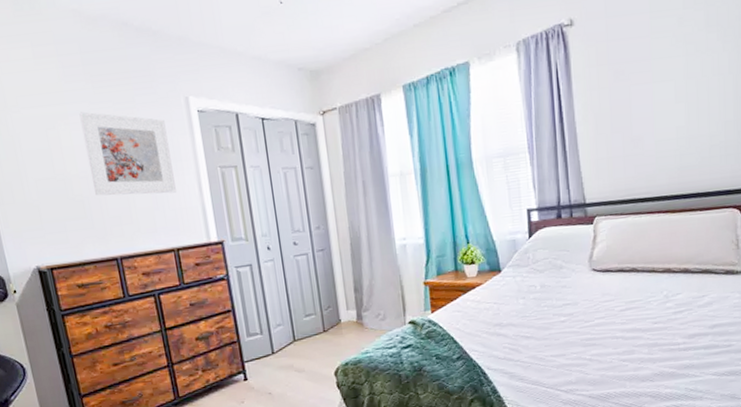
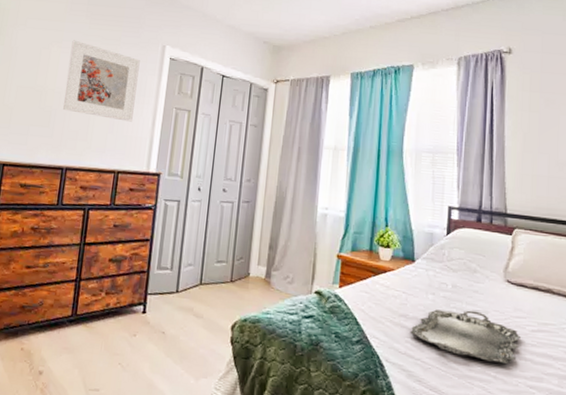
serving tray: none [506,304,610,349] -> present [410,309,520,365]

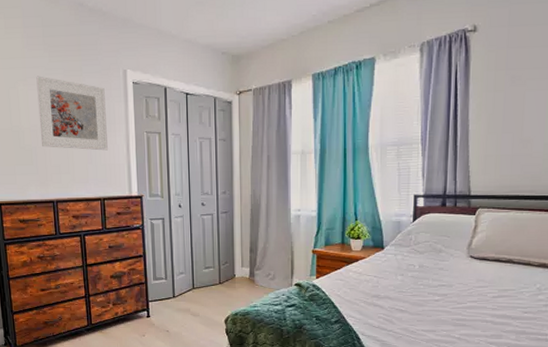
serving tray: present [410,309,520,365] -> none [382,285,482,327]

